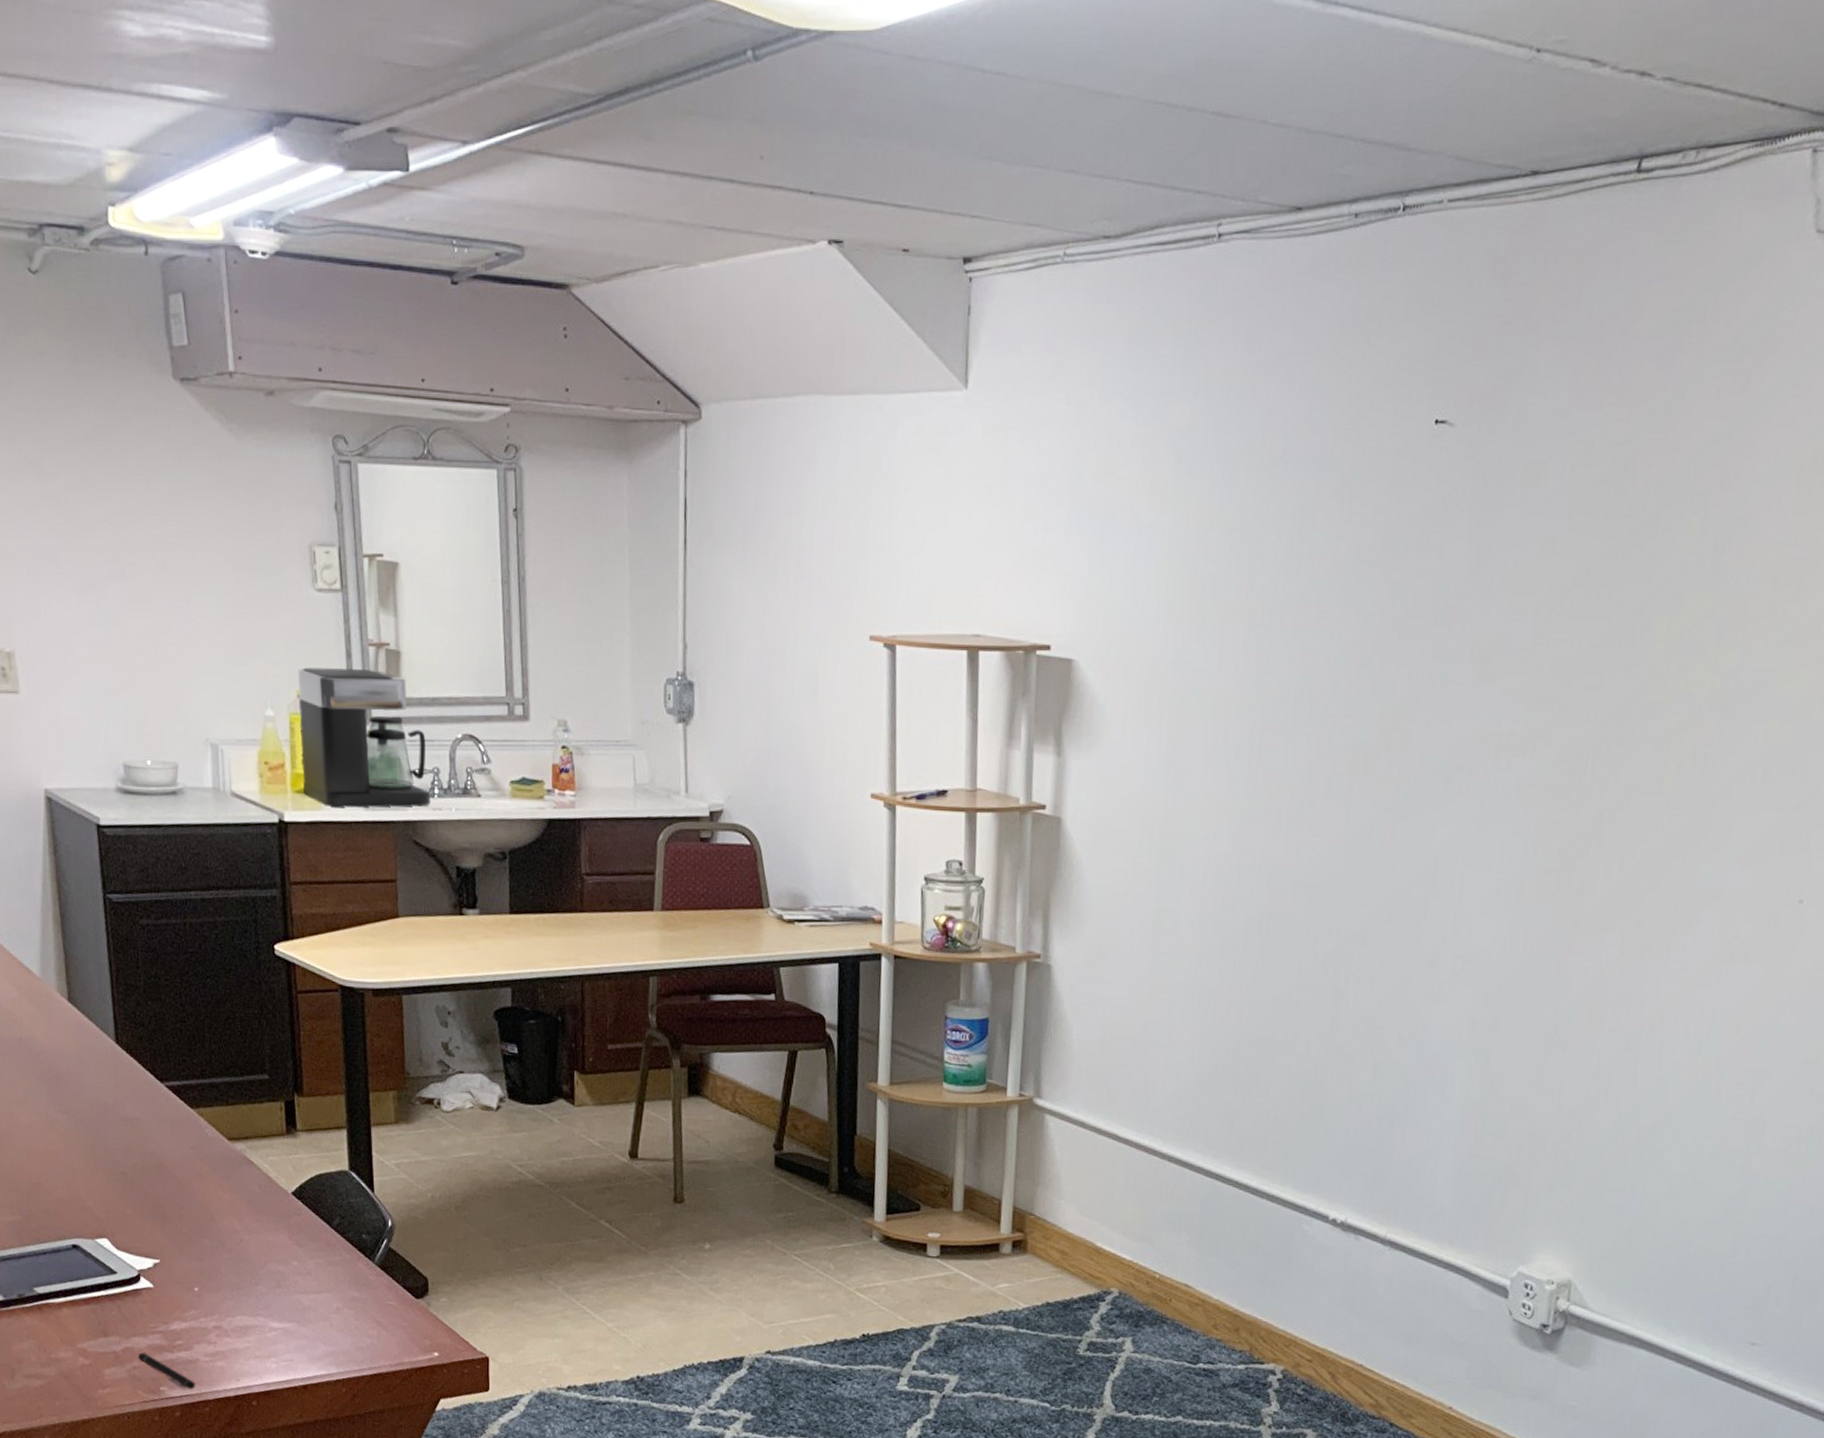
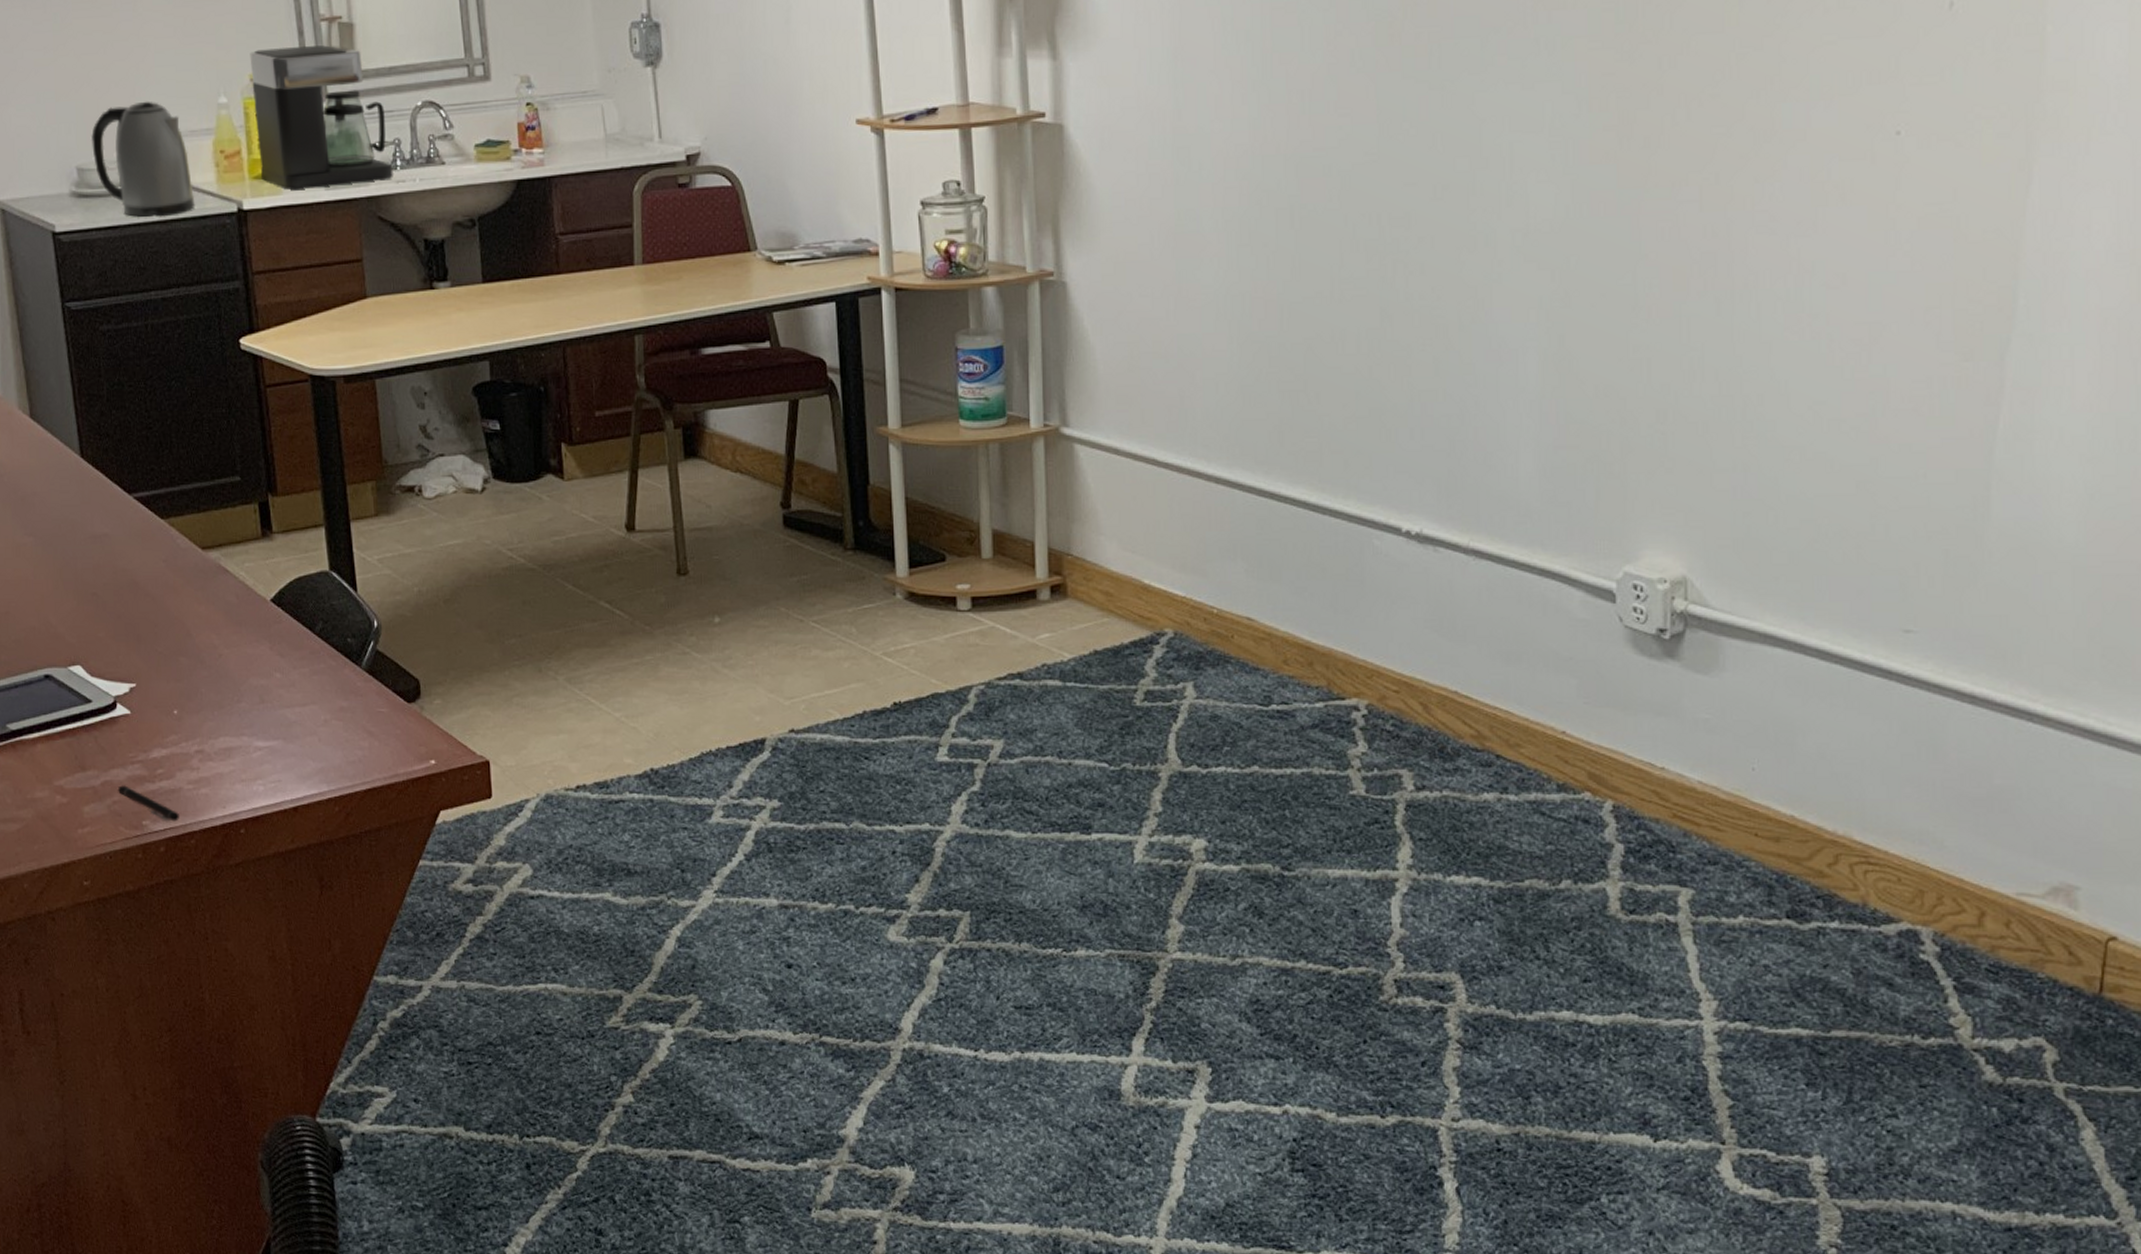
kettle: none [139,706,238,821] -> present [91,101,195,217]

